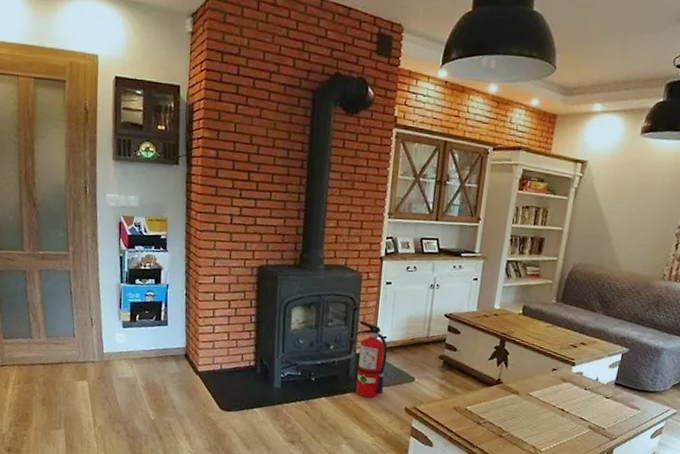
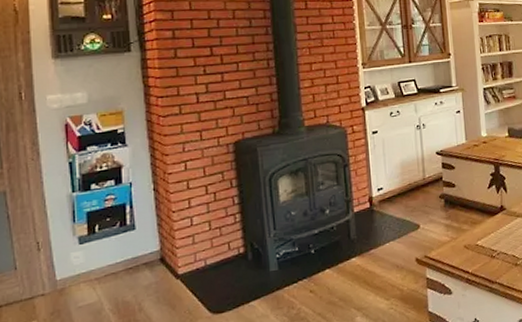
fire extinguisher: present [356,320,388,398] -> none [351,176,390,258]

